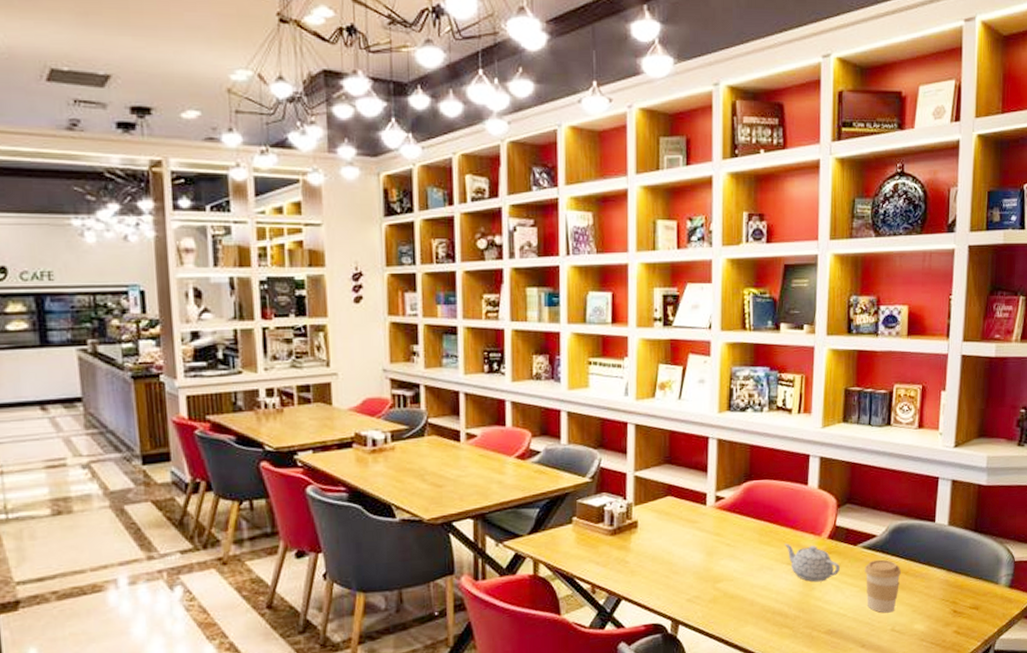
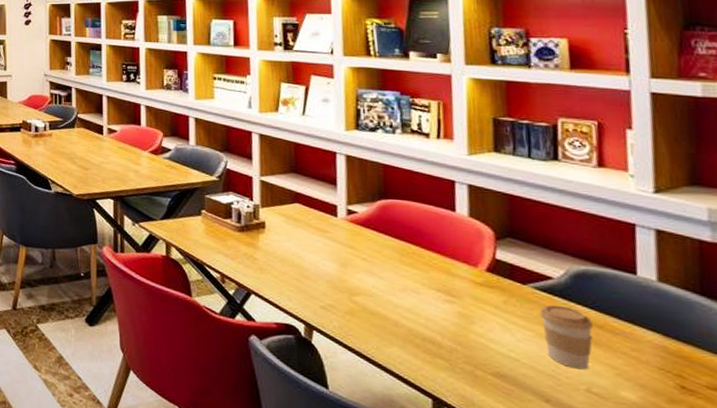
teapot: present [784,543,840,582] -> none [431,268,506,317]

